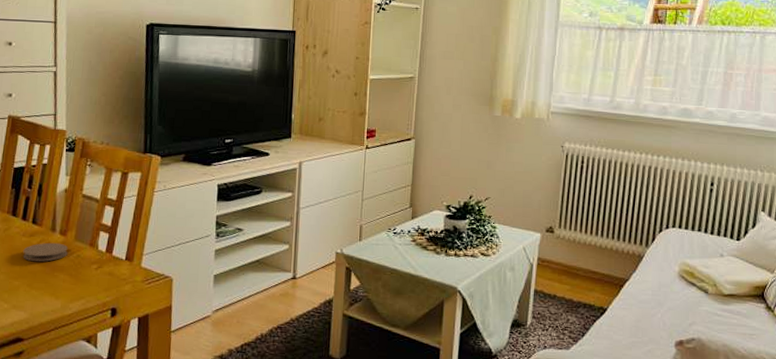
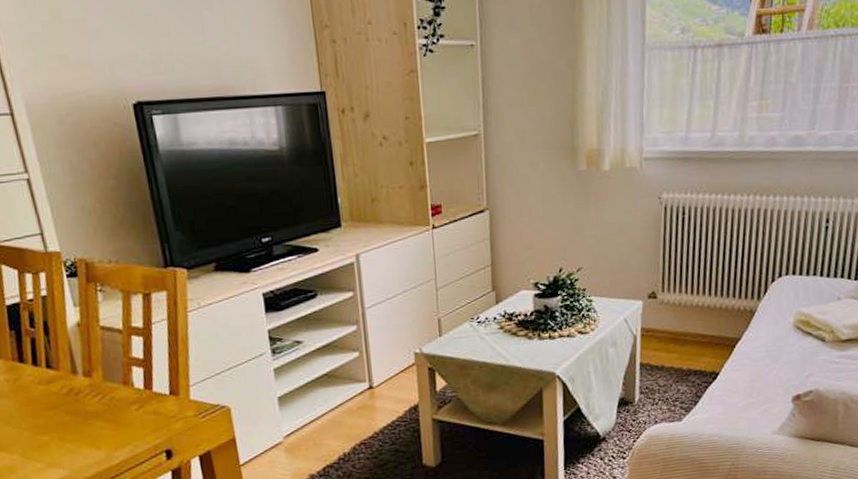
coaster: present [23,242,68,262] -> none [43,386,99,412]

